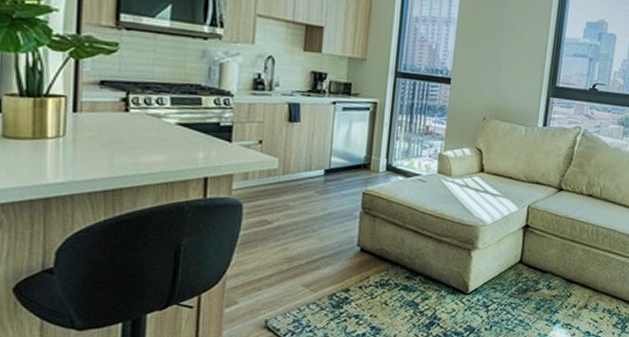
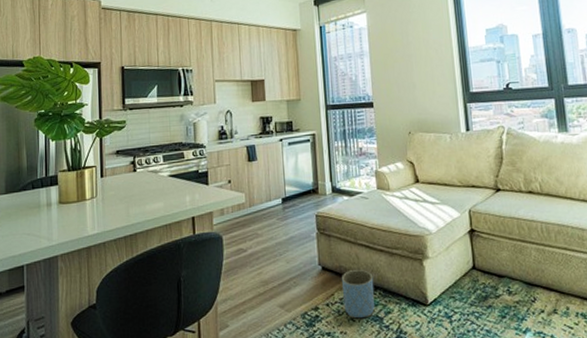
planter: none [379,253,417,303] -> present [341,269,375,319]

